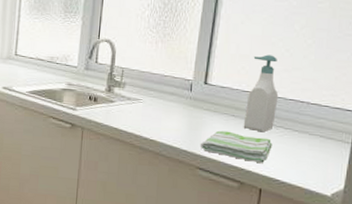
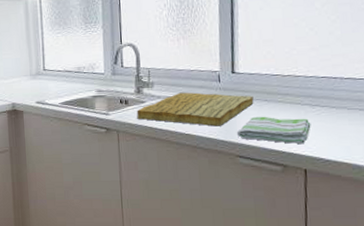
cutting board: none [104,96,222,136] -> present [136,92,254,127]
soap bottle: present [243,54,279,133] -> none [277,36,310,113]

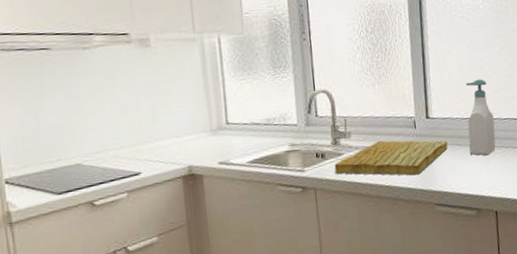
dish towel: present [236,116,311,145] -> none [434,160,499,187]
soap bottle: none [277,36,310,113] -> present [465,79,496,156]

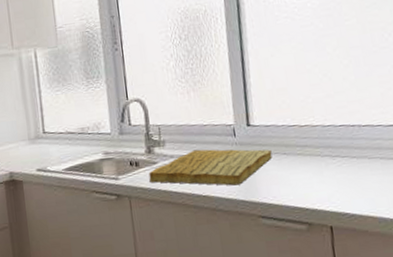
soap bottle: present [465,79,496,156] -> none [291,83,330,166]

